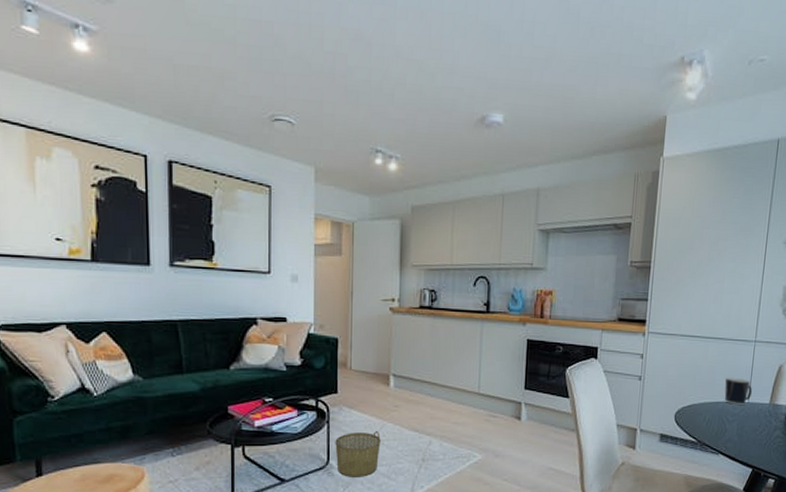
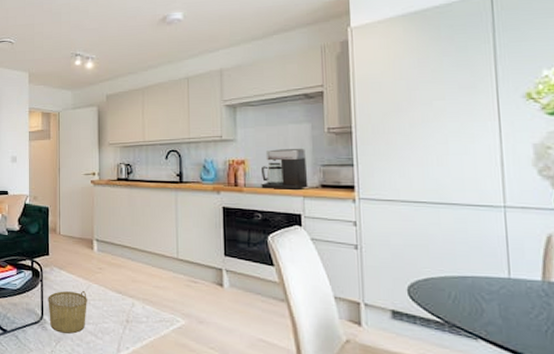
coffee maker: none [565,280,609,324] -> present [261,149,308,191]
mug: present [724,377,752,406] -> none [469,248,512,282]

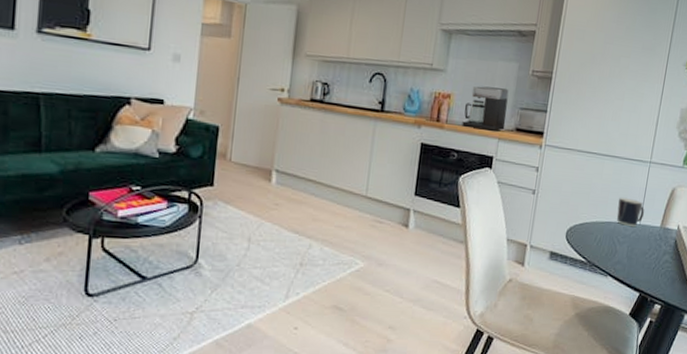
basket: present [48,291,87,334] -> none [205,230,257,280]
mug: none [469,248,512,282] -> present [616,197,645,228]

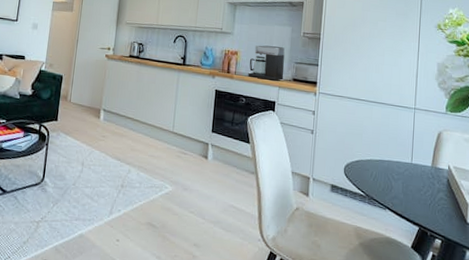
mug: present [616,197,645,228] -> none [389,138,414,166]

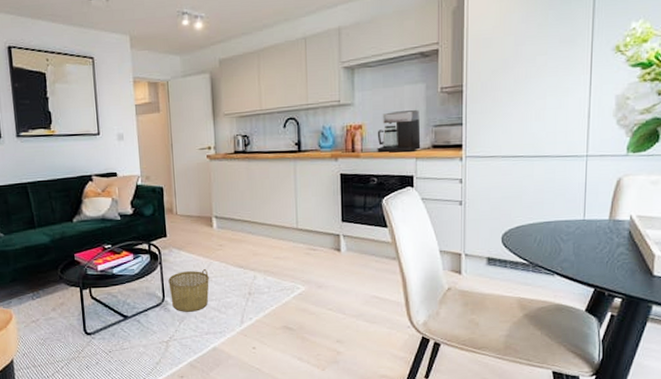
basket: none [49,155,89,196] -> present [168,269,209,312]

